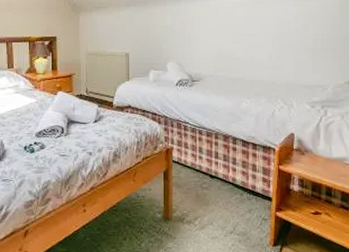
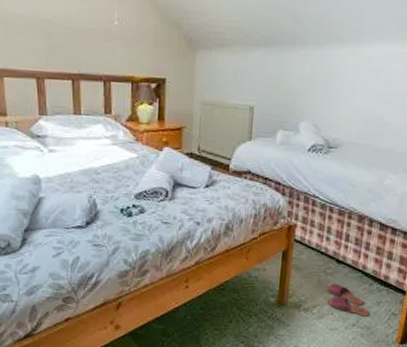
slippers: none [204,196,243,224] -> present [326,283,370,317]

